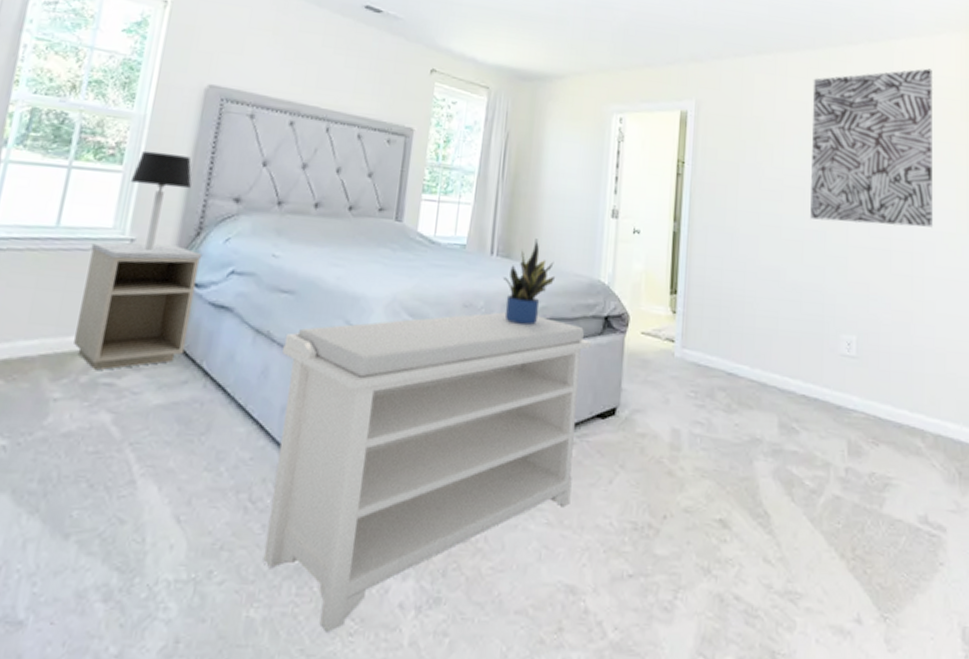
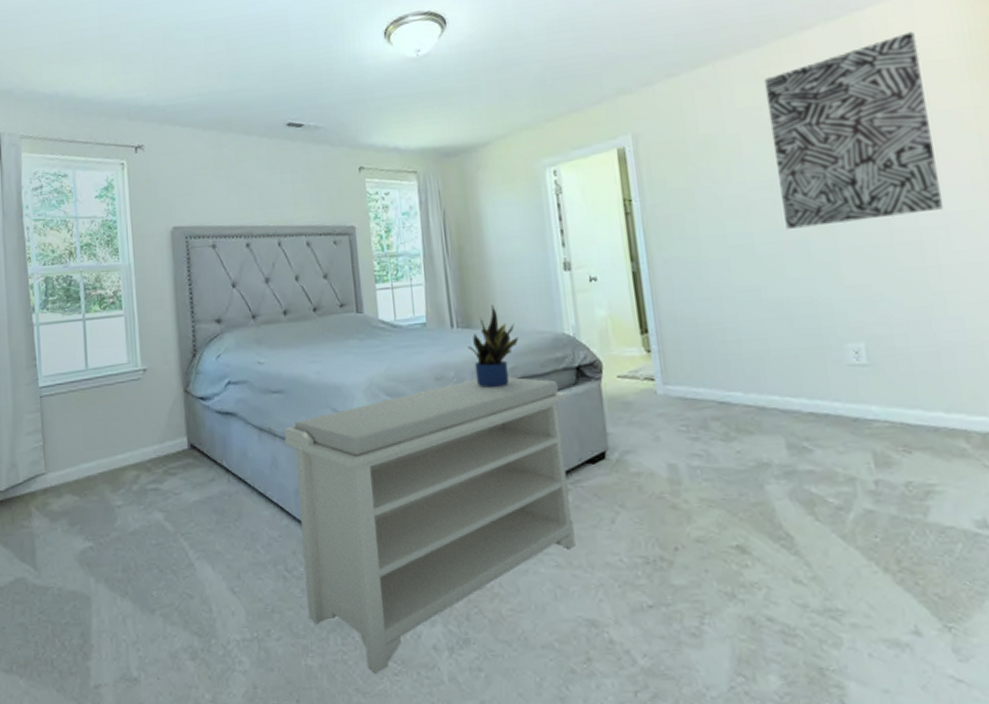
nightstand: present [74,242,203,371] -> none [115,368,206,480]
table lamp: present [130,150,192,251] -> none [131,292,179,376]

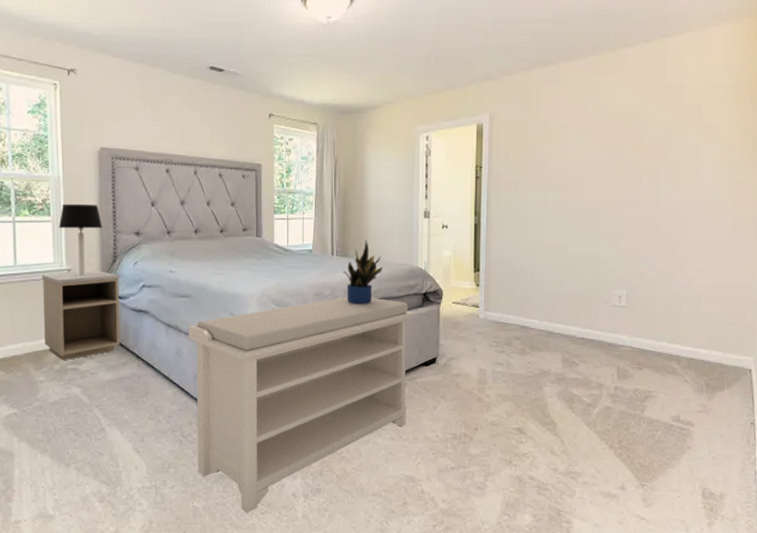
nightstand: none [115,368,206,480] -> present [41,271,121,361]
table lamp: none [131,292,179,376] -> present [58,203,102,276]
wall art: present [764,32,944,229] -> none [589,60,703,202]

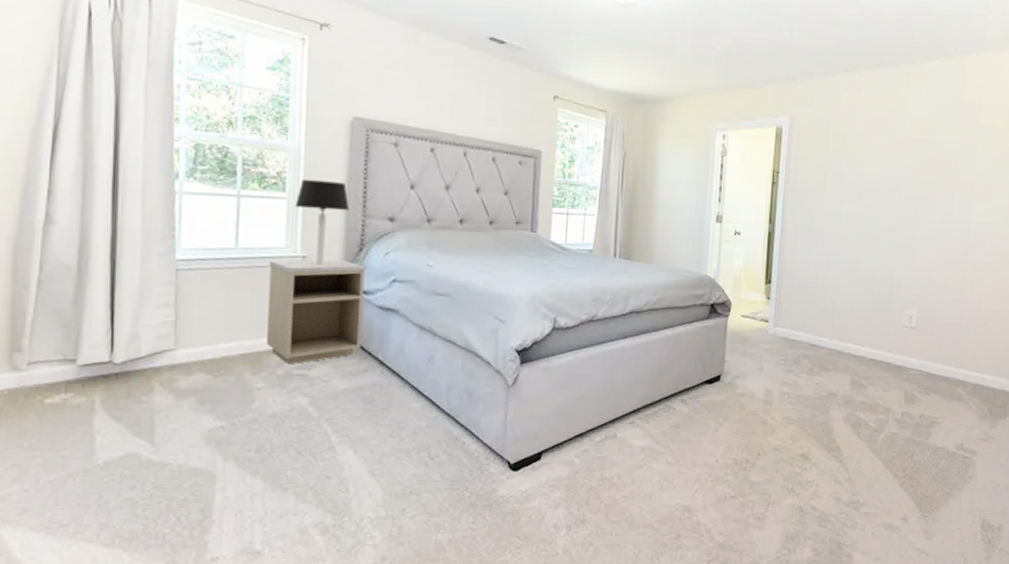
bench: present [188,297,415,513] -> none [444,304,701,547]
potted plant: present [343,240,384,304] -> none [625,242,670,313]

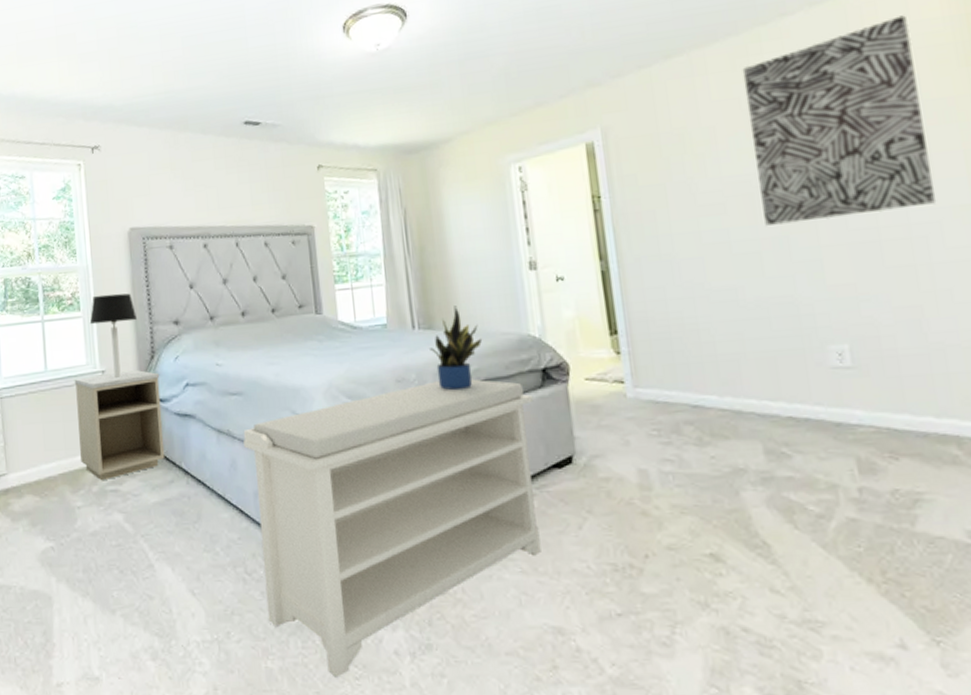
bench: none [444,304,701,547] -> present [243,379,541,678]
potted plant: none [625,242,670,313] -> present [430,306,483,390]
wall art: none [884,81,999,221] -> present [742,15,937,226]

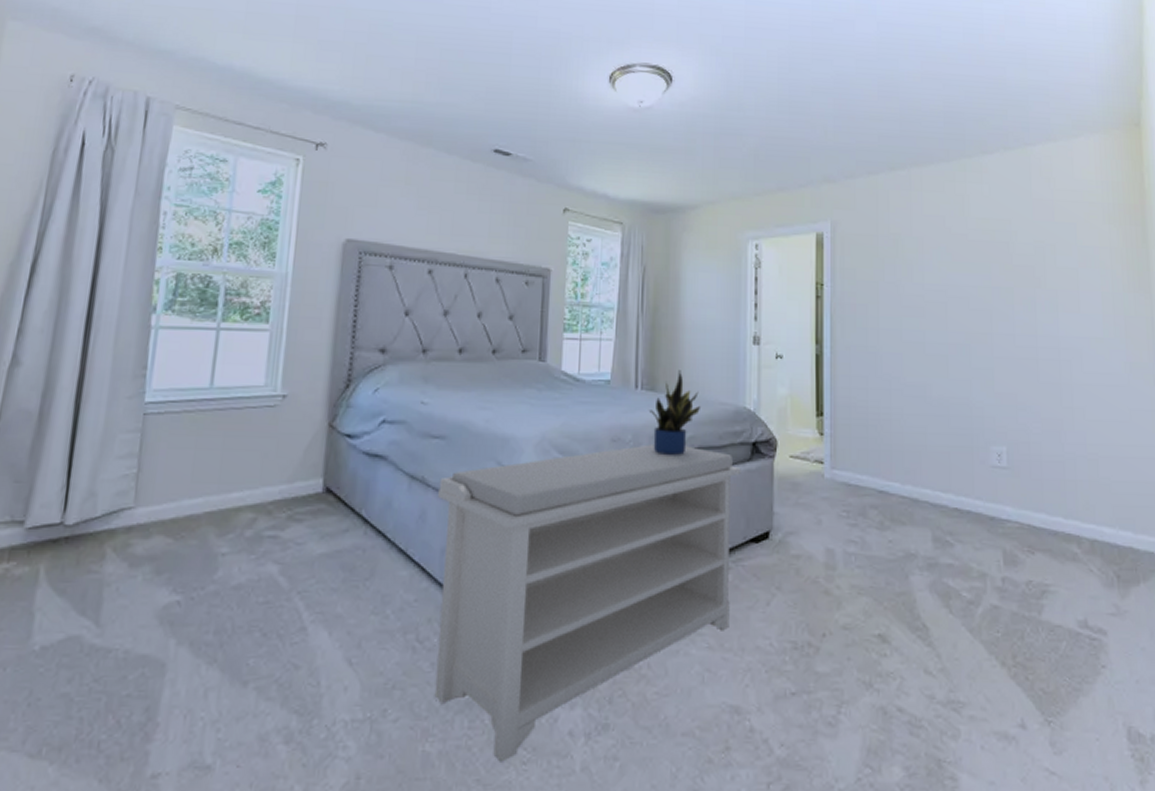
nightstand: present [74,370,165,481] -> none [236,399,353,525]
table lamp: present [89,293,137,378] -> none [277,308,337,405]
wall art: present [742,15,937,226] -> none [949,173,1080,335]

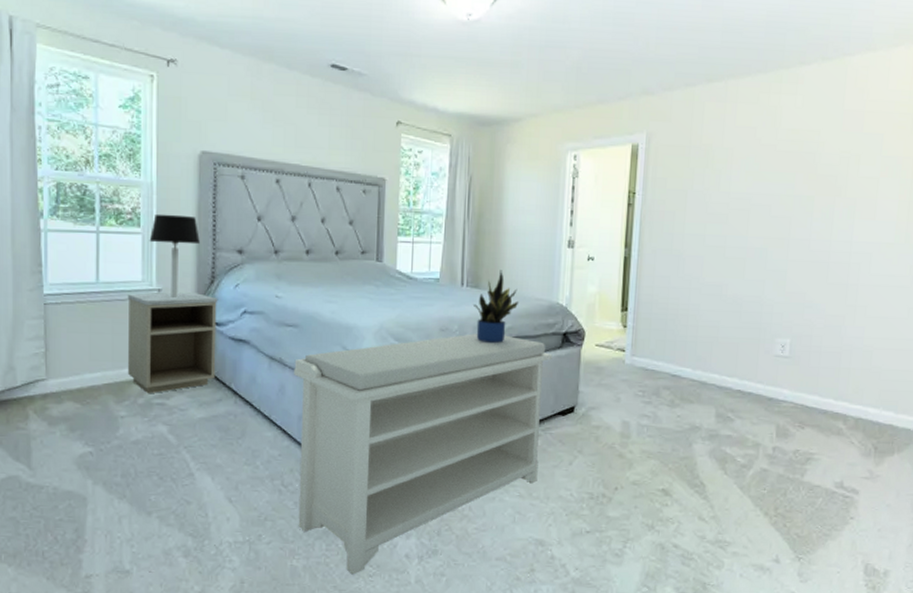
nightstand: none [236,399,353,525] -> present [127,292,218,394]
table lamp: none [277,308,337,405] -> present [149,213,200,298]

